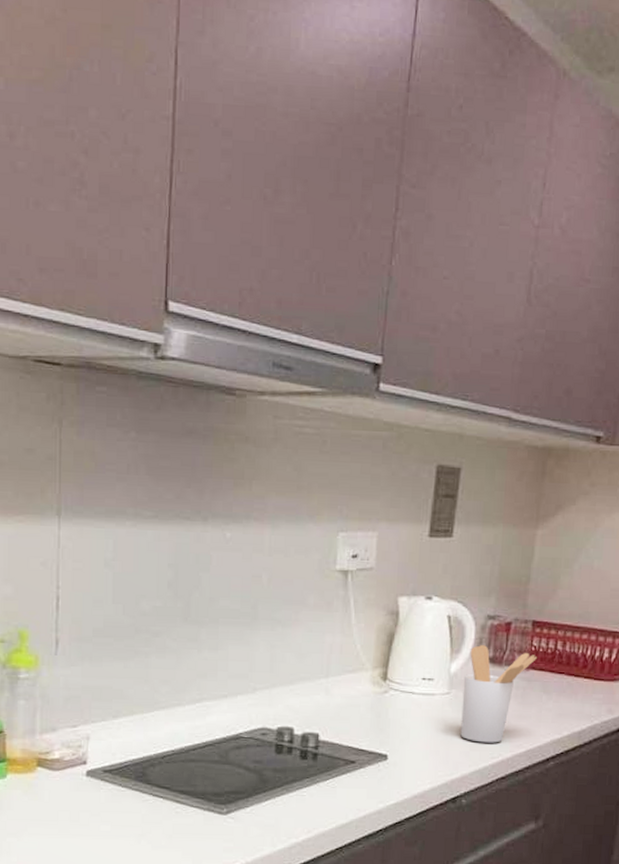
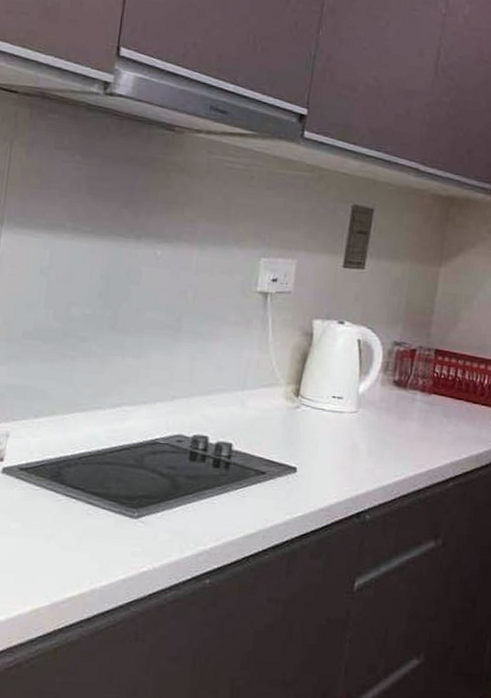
utensil holder: present [460,645,537,743] -> none [366,369,438,462]

